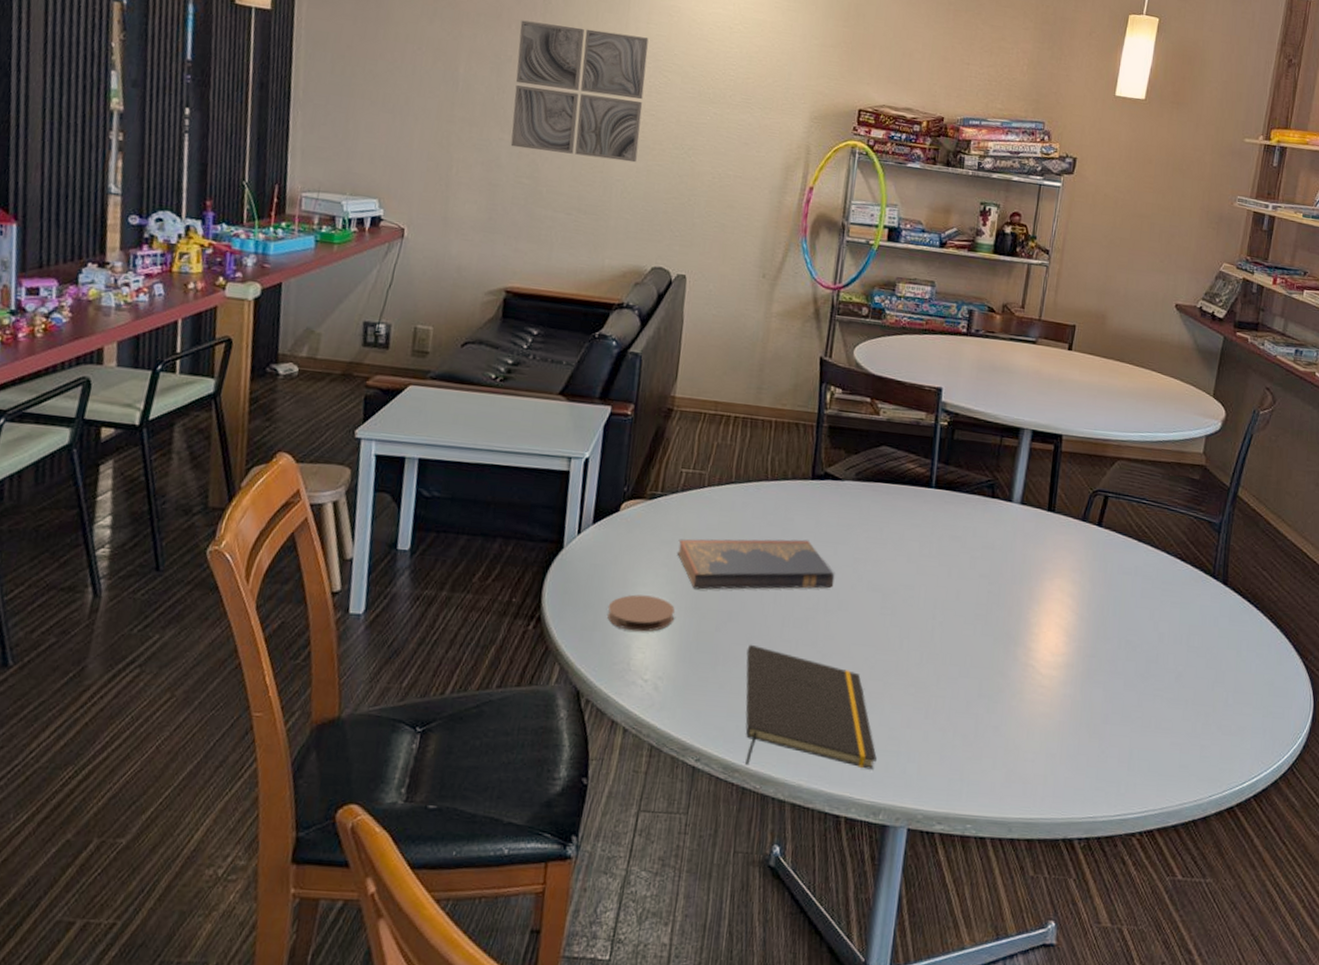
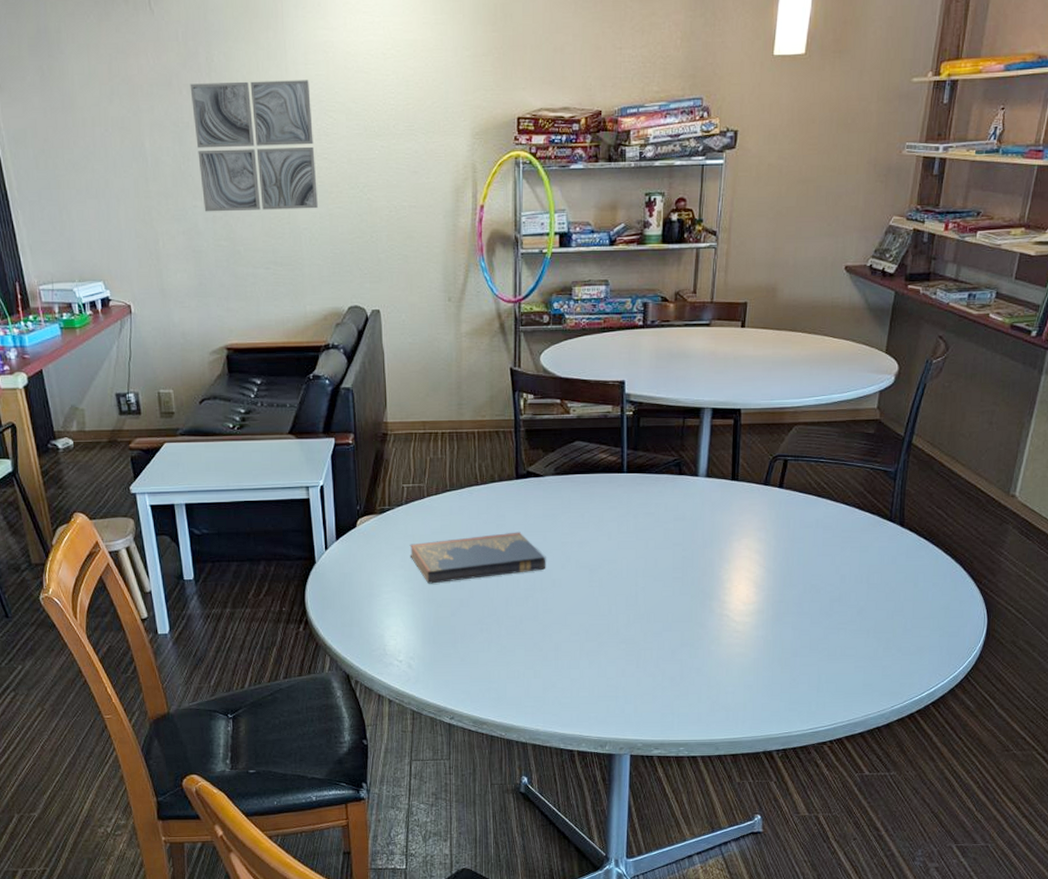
coaster: present [607,594,675,632] -> none [360,593,416,623]
notepad: present [745,644,877,770] -> none [480,623,599,718]

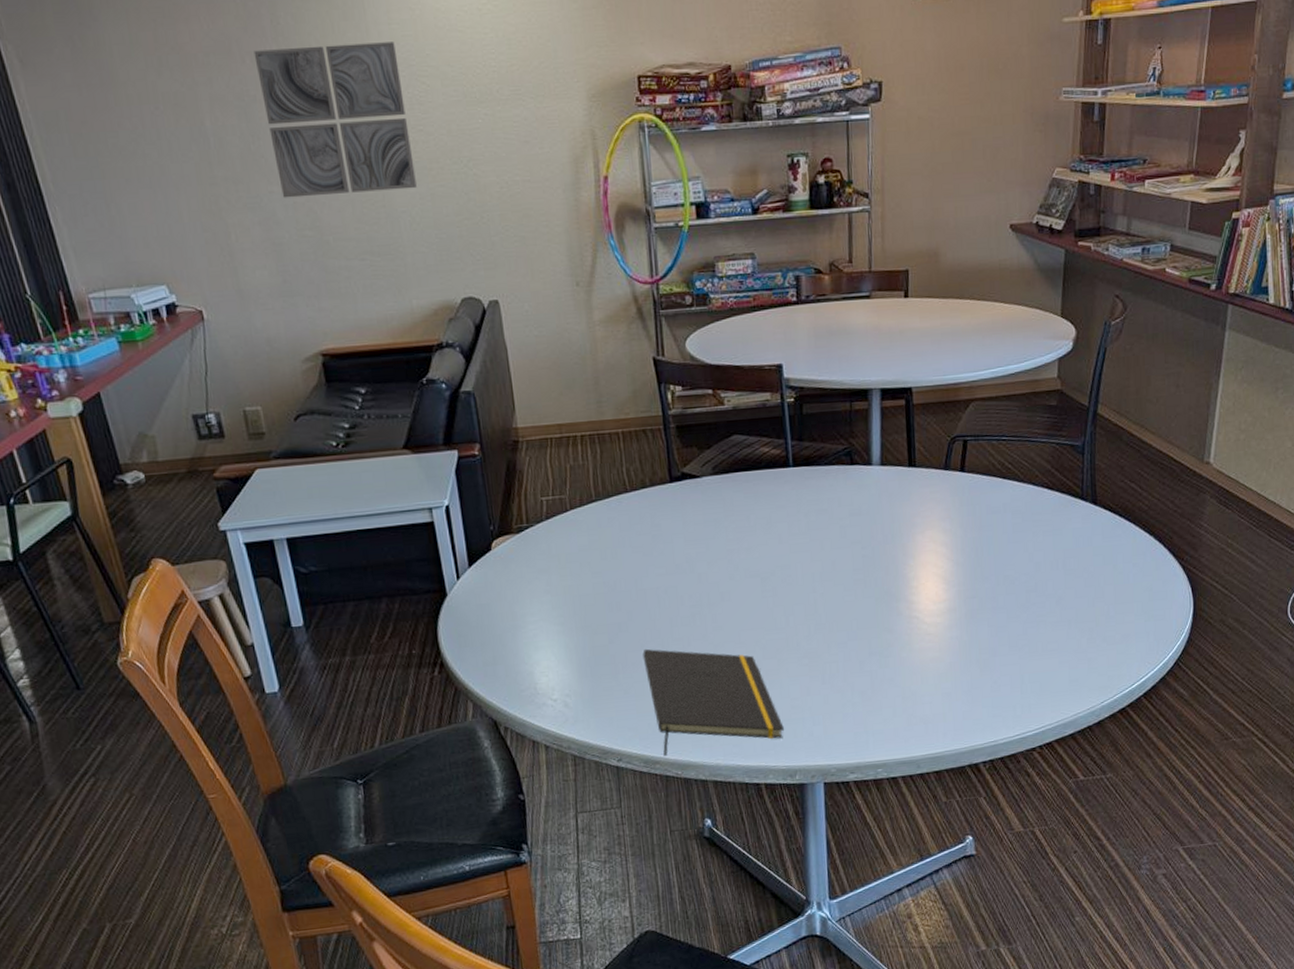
hardcover book: present [409,532,546,584] -> none [554,541,712,609]
notepad: none [480,623,599,718] -> present [643,648,784,756]

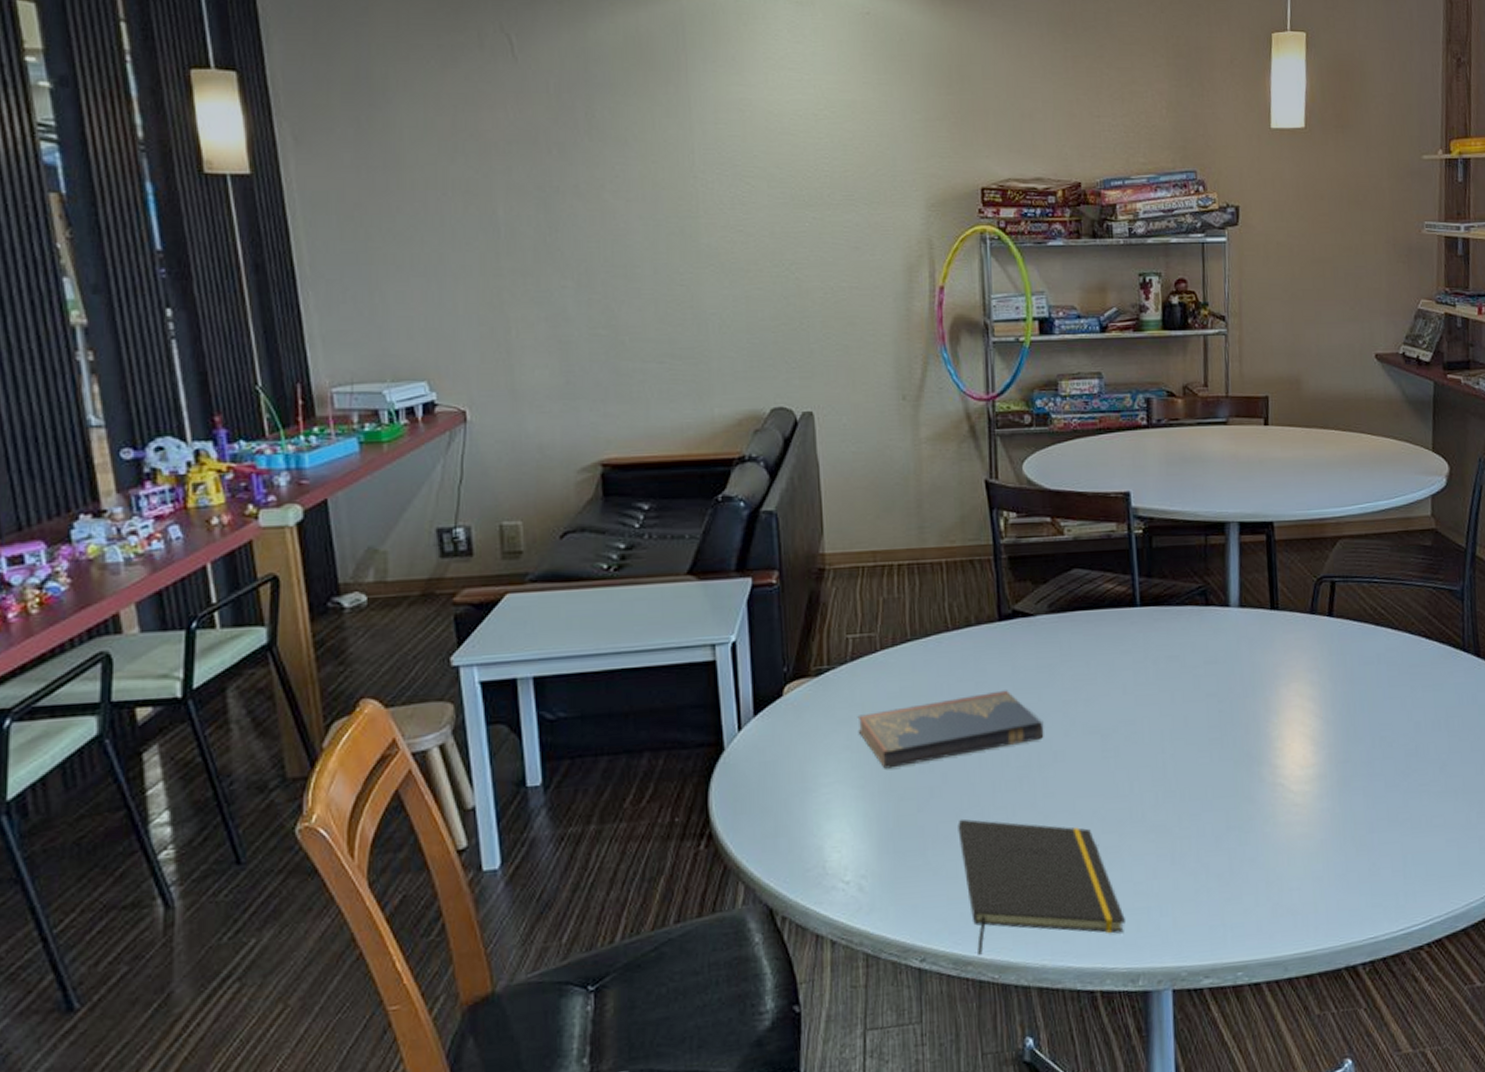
wall art: present [253,42,417,198] -> none [562,141,730,294]
hardcover book: none [554,541,712,609] -> present [857,690,1044,769]

